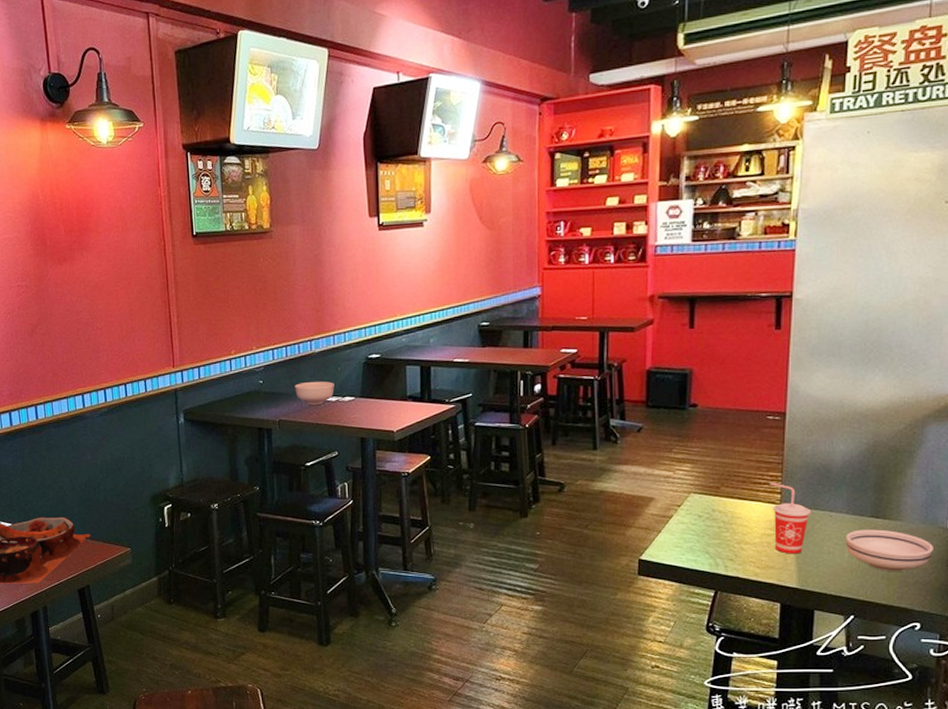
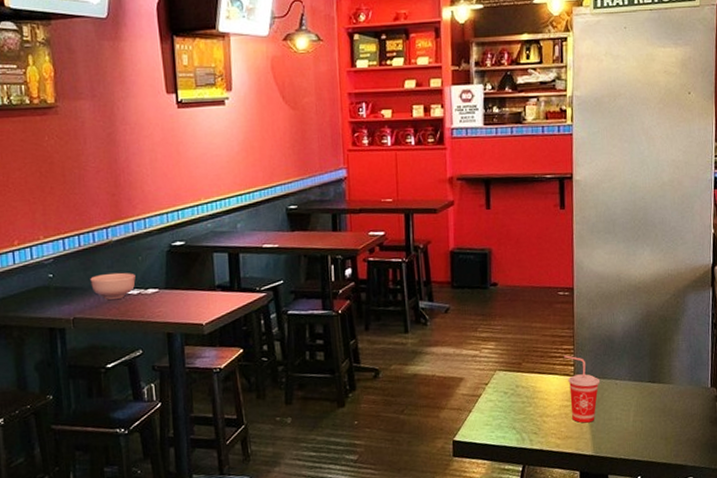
bowl: present [845,529,933,571] -> none [629,393,699,432]

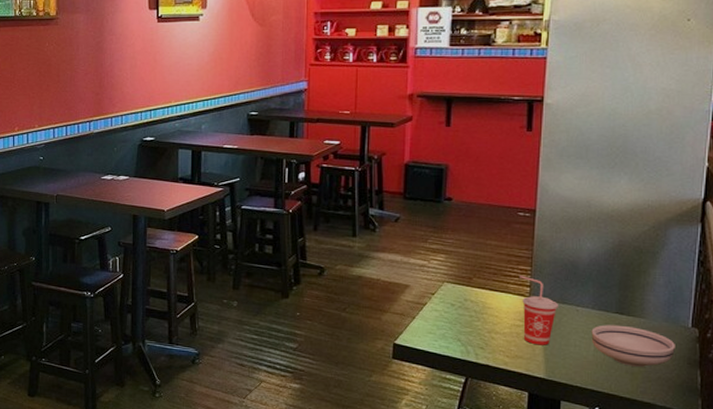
bowl: present [90,272,136,300] -> none [73,160,110,182]
bowl: none [629,393,699,432] -> present [591,325,675,367]

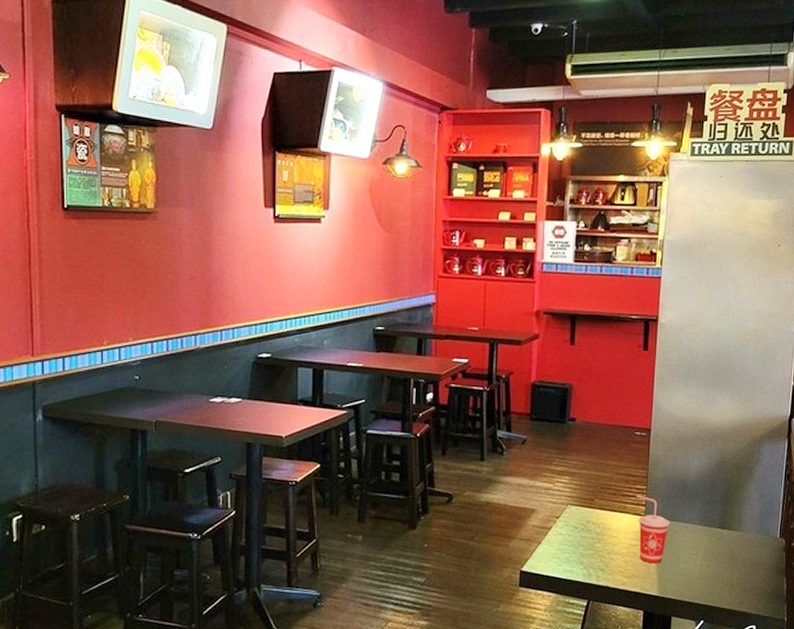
bowl: present [591,325,675,367] -> none [697,539,766,578]

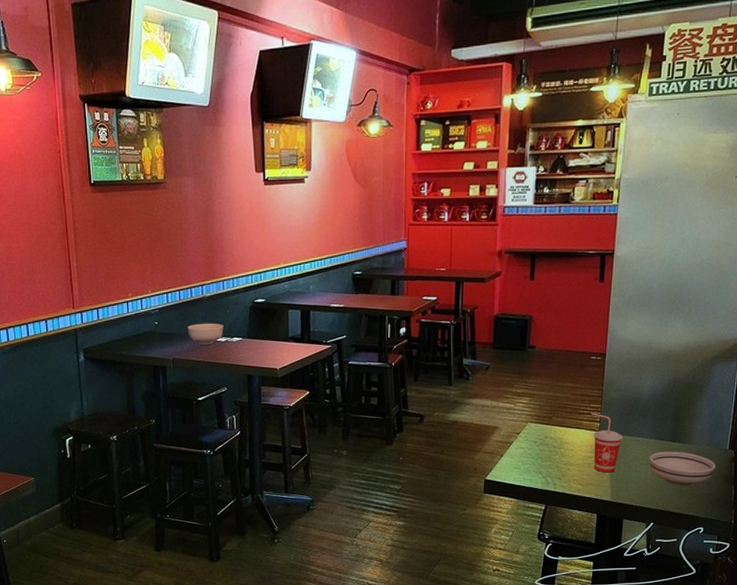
bowl: none [175,379,220,405] -> present [187,323,224,345]
bowl: none [697,539,766,578] -> present [649,451,716,486]

